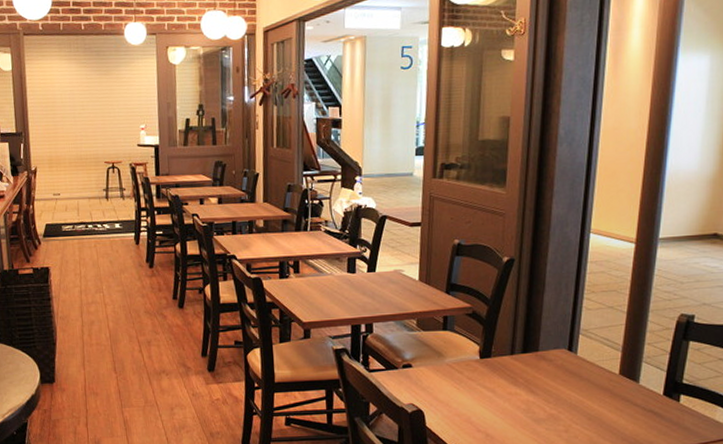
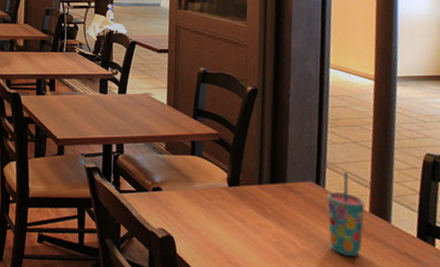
cup: none [577,337,615,417] -> present [326,171,365,256]

